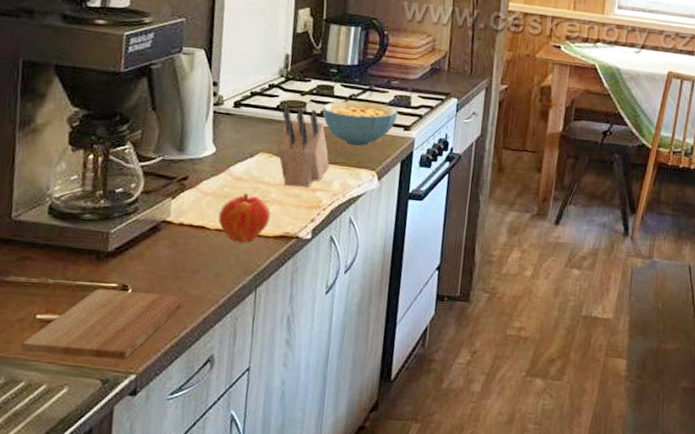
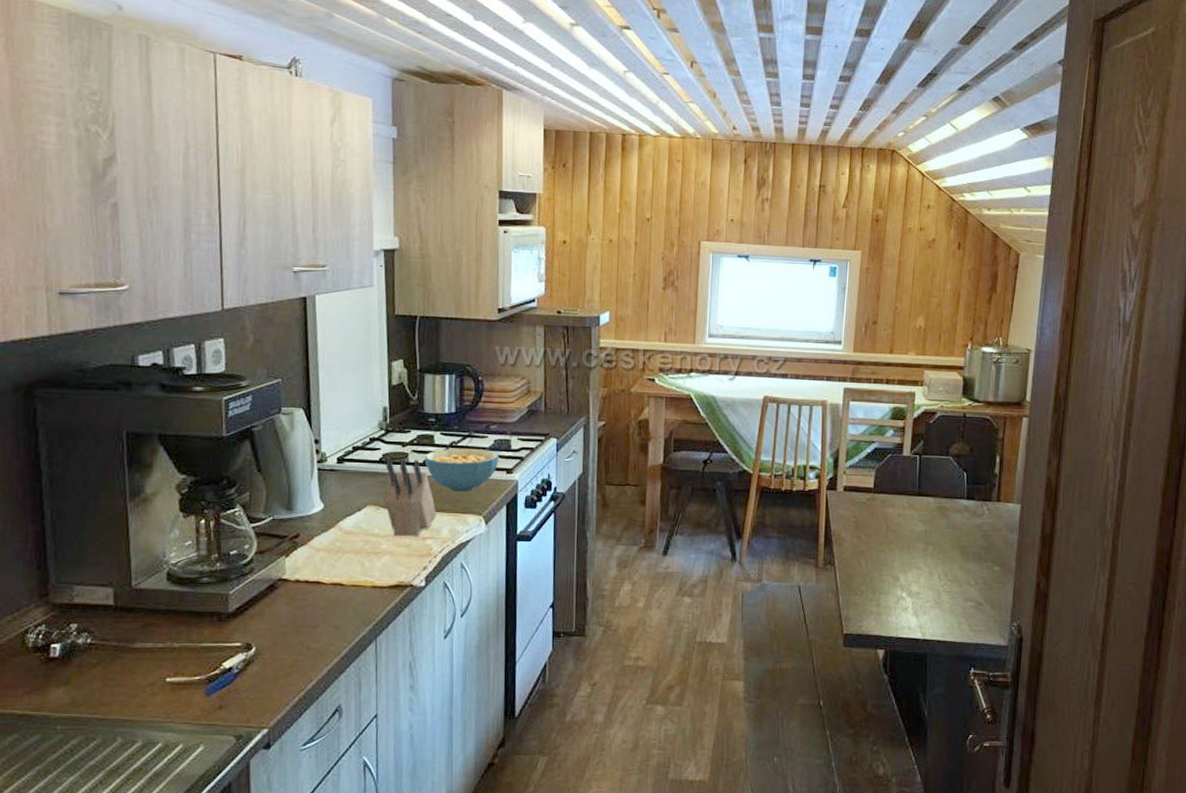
cutting board: present [22,289,187,360] -> none [155,649,310,716]
fruit: present [218,193,271,243] -> none [333,546,383,595]

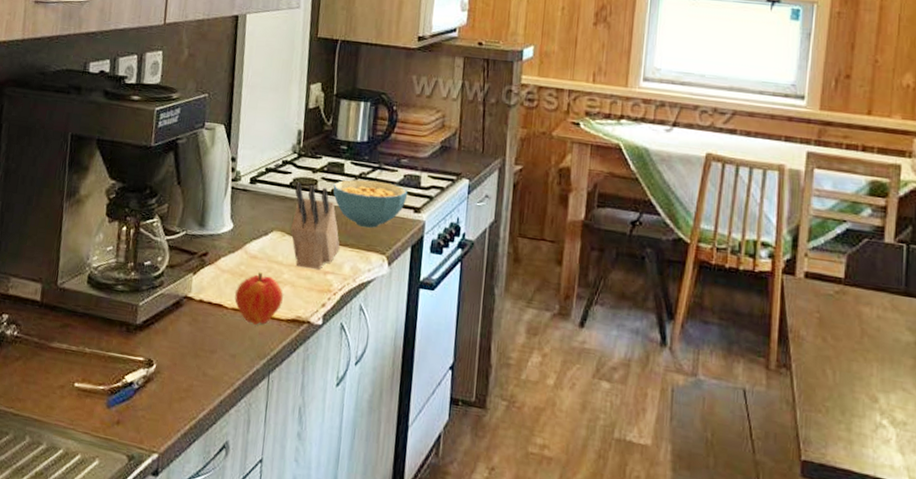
fruit: none [333,546,383,595] -> present [235,272,283,325]

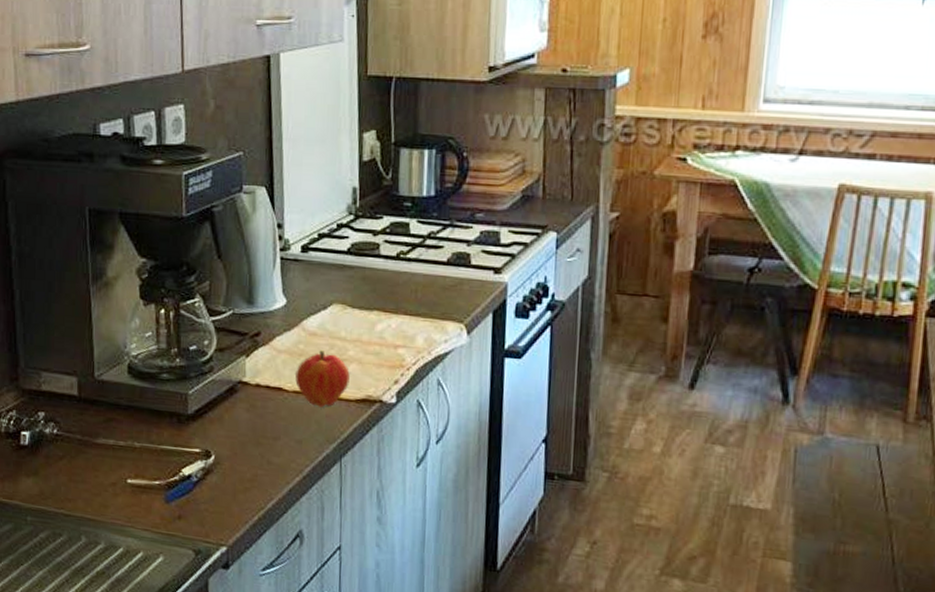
knife block: present [291,182,340,269] -> none [353,247,411,343]
cereal bowl: present [333,179,408,228] -> none [398,239,486,295]

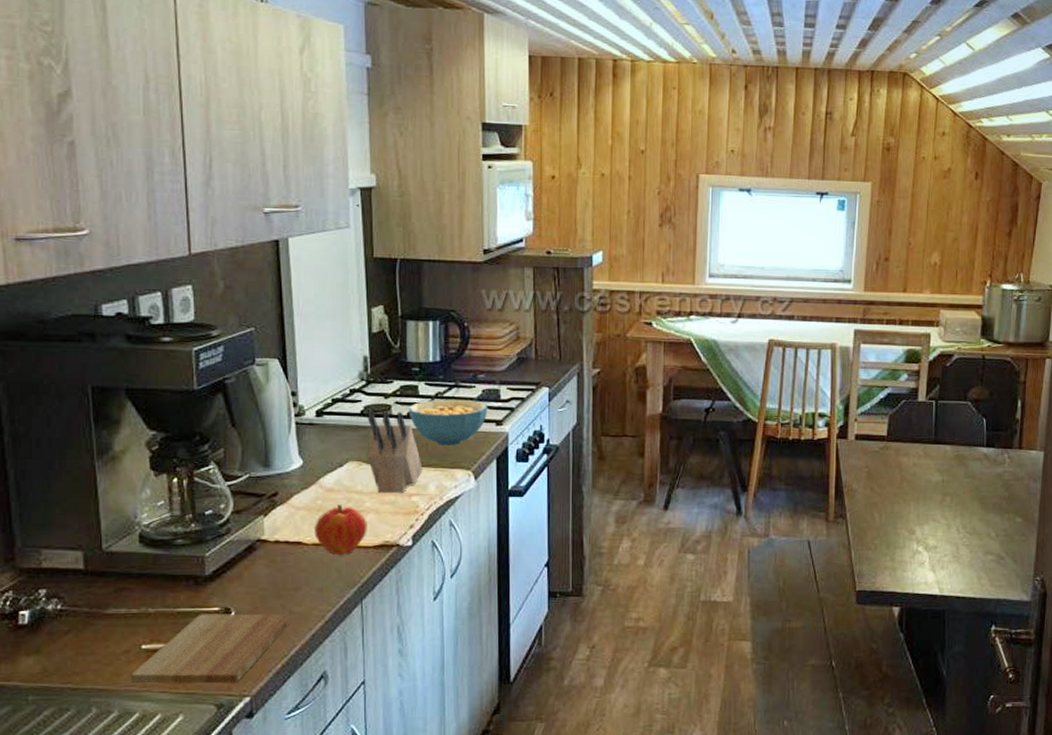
cutting board: none [117,454,270,531] -> present [131,613,292,684]
knife block: none [353,247,411,343] -> present [368,410,423,494]
cereal bowl: none [398,239,486,295] -> present [409,399,488,447]

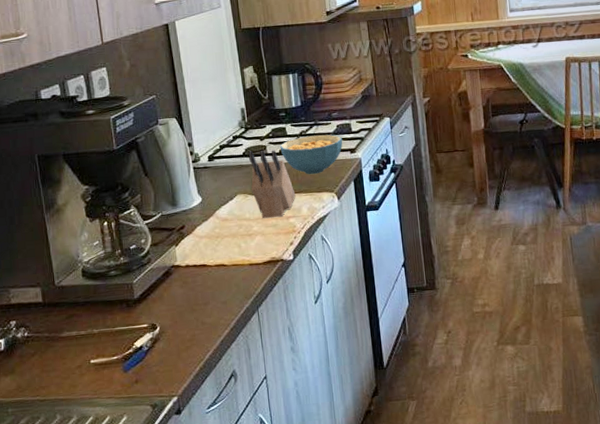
cutting board: present [131,613,292,684] -> none [84,325,205,393]
fruit: present [314,504,367,556] -> none [215,230,257,273]

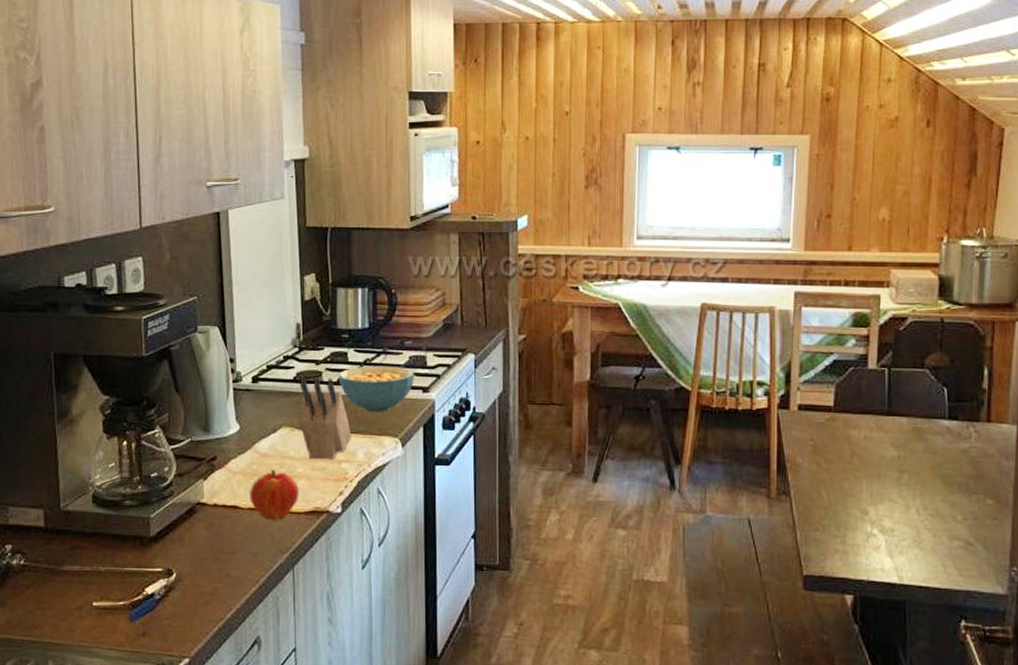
fruit: none [215,230,257,273] -> present [250,469,299,521]

